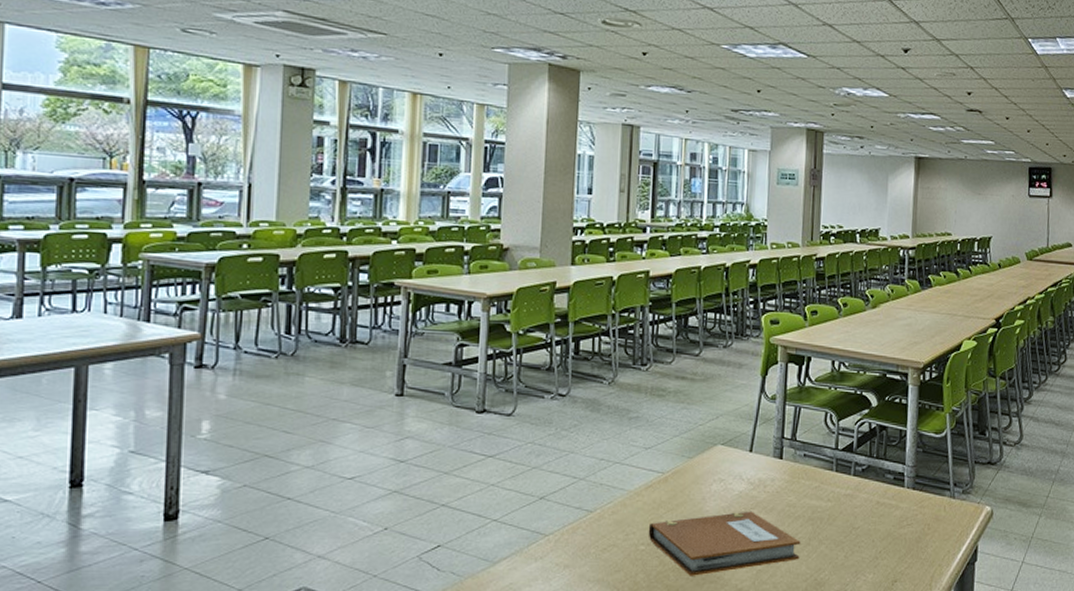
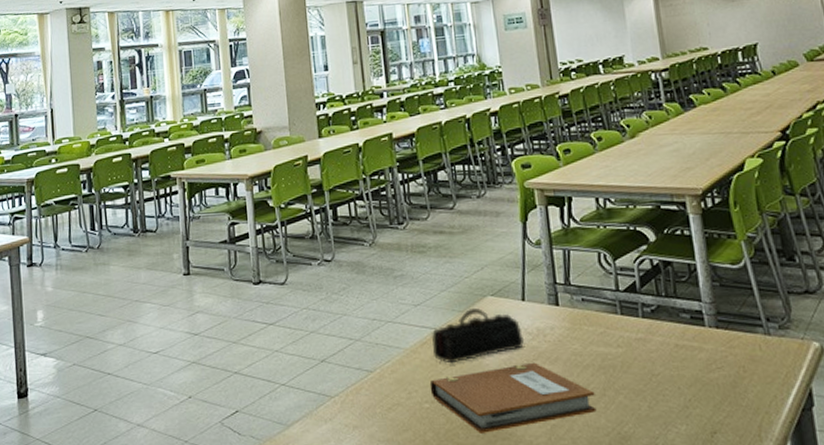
pencil case: none [656,456,745,508] -> present [431,308,524,364]

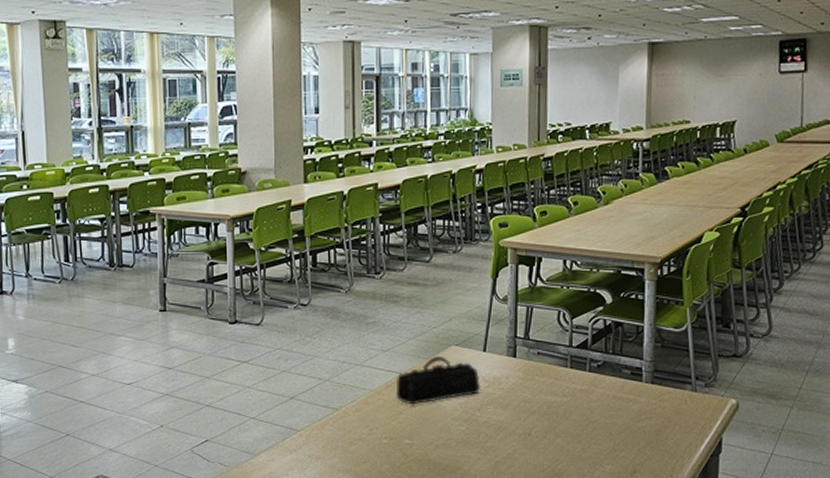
notebook: present [429,362,597,433] -> none [390,407,537,467]

